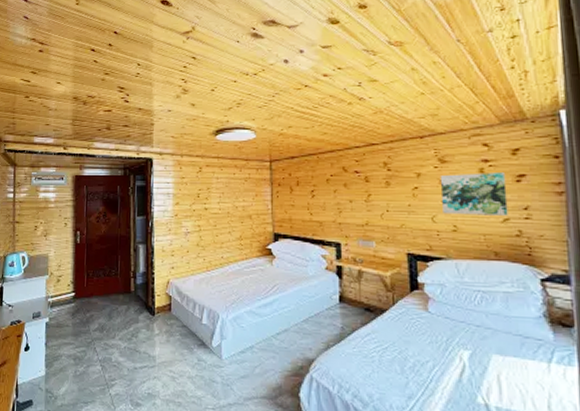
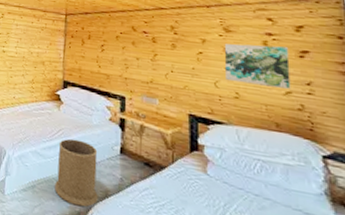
trash can: none [274,293,320,361] -> present [55,138,98,207]

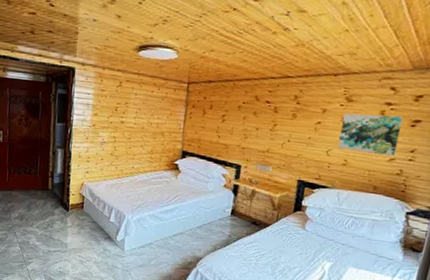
trash can: present [55,138,98,207] -> none [169,203,211,258]

